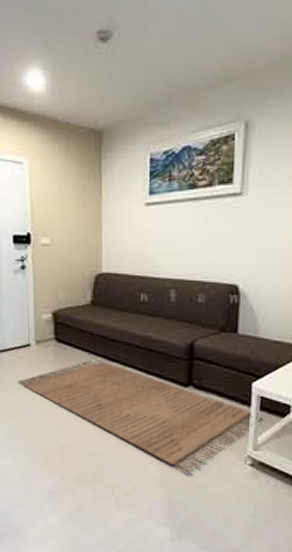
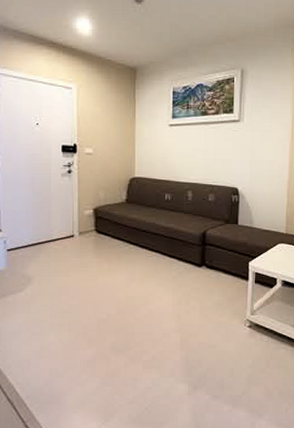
rug: present [18,359,264,473] -> none [62,246,258,336]

